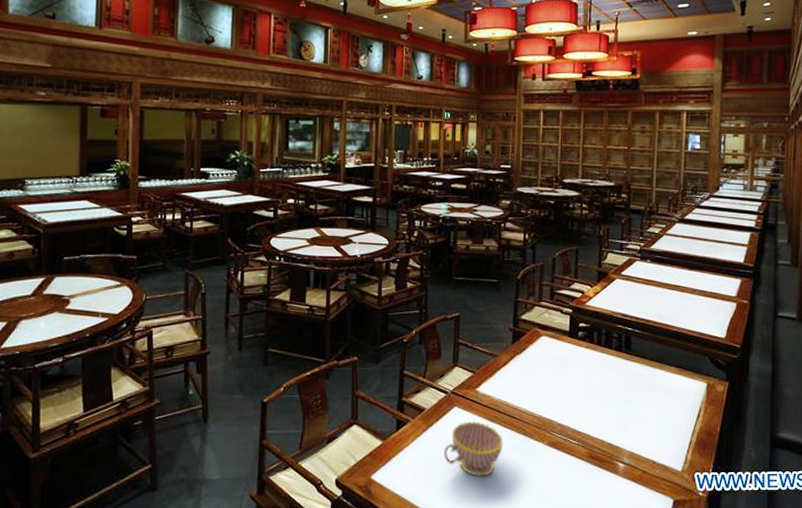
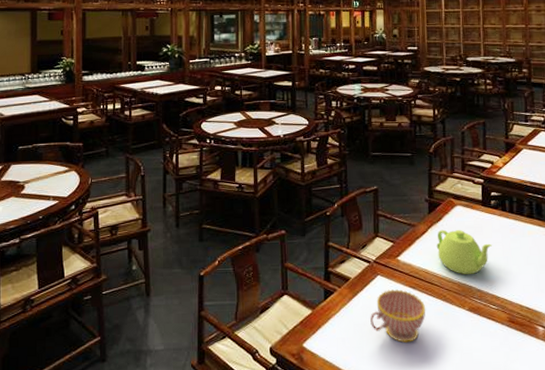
teapot: none [518,360,576,409] -> present [436,229,492,275]

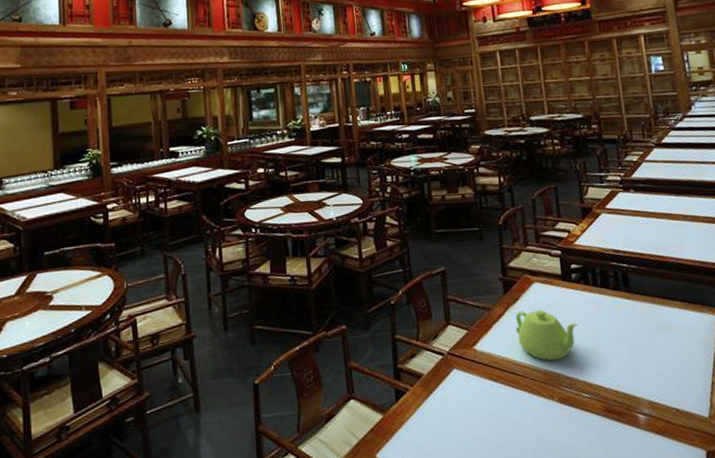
teacup: present [370,289,426,343] -> none [449,383,511,445]

